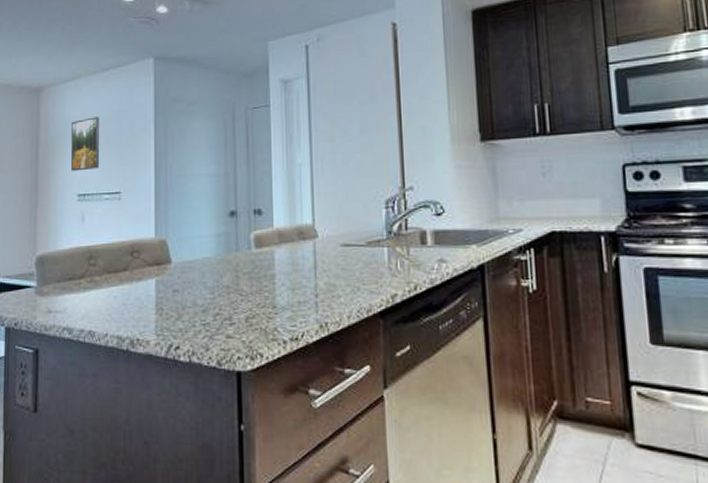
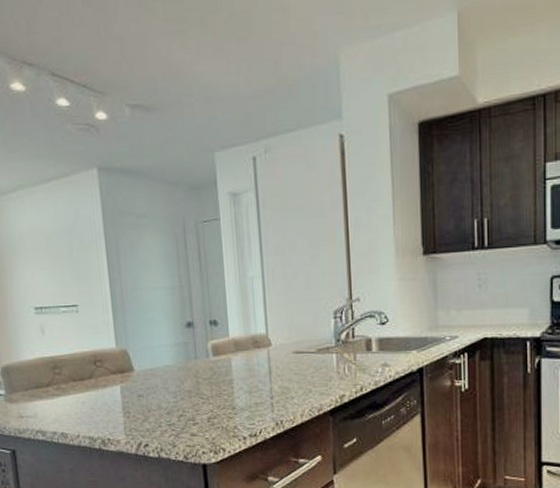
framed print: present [70,117,100,172] -> none [18,230,54,285]

